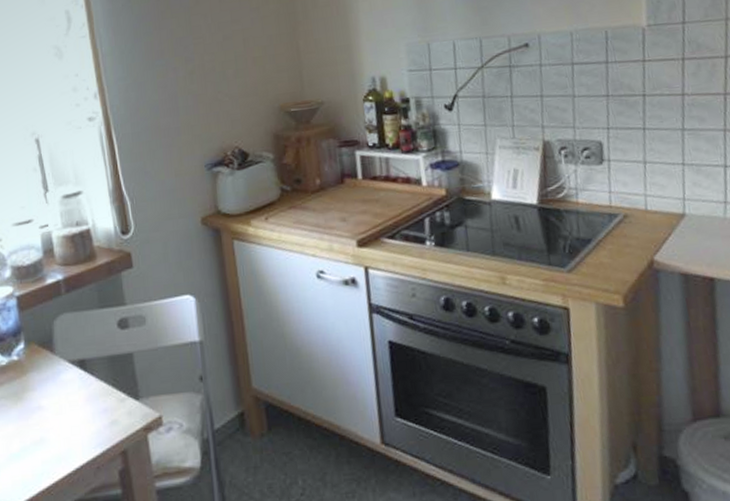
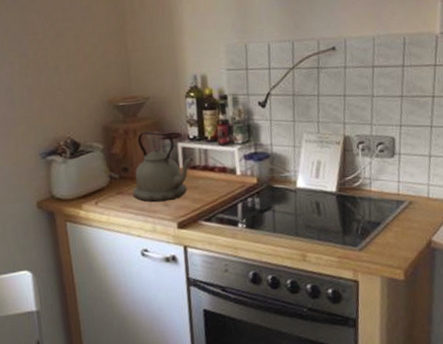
kettle: none [306,139,373,217] -> present [132,131,193,202]

